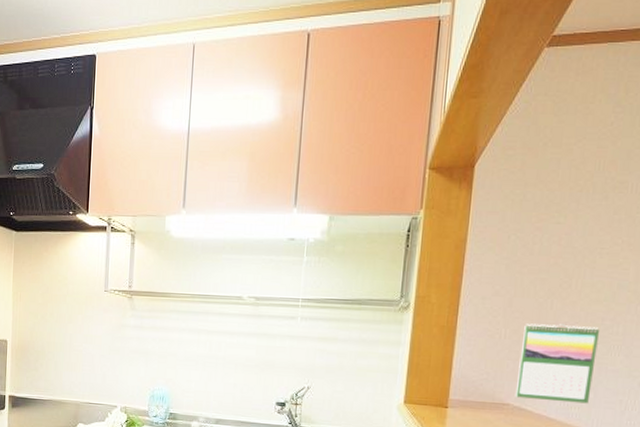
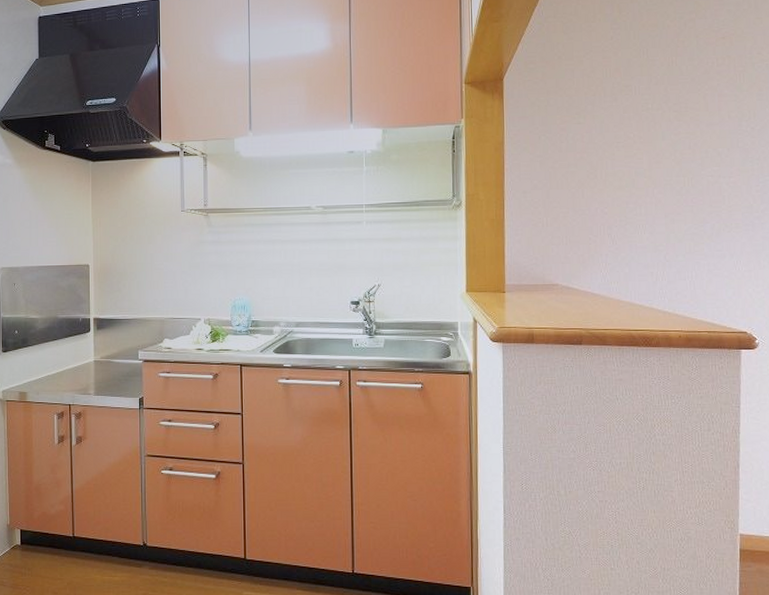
calendar: present [515,323,599,404] -> none [562,210,626,279]

